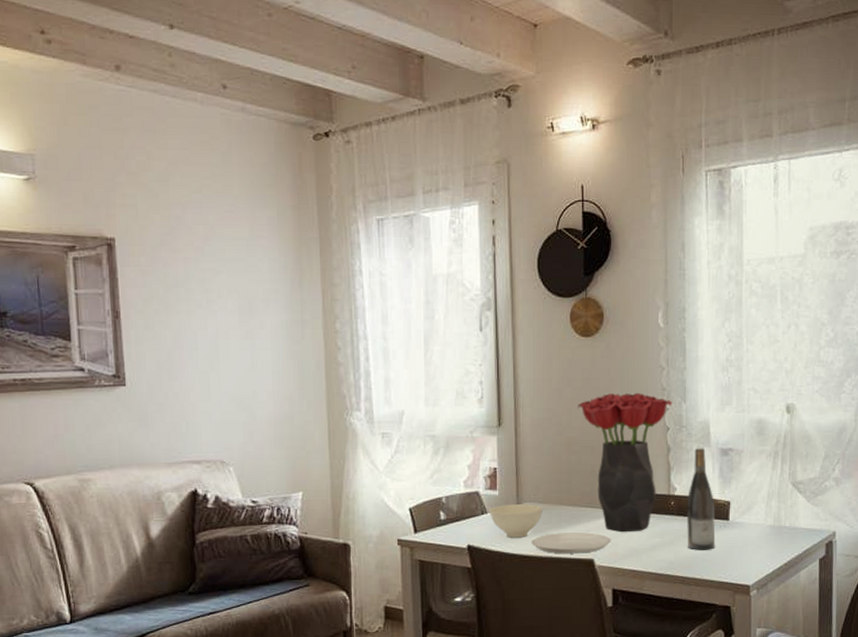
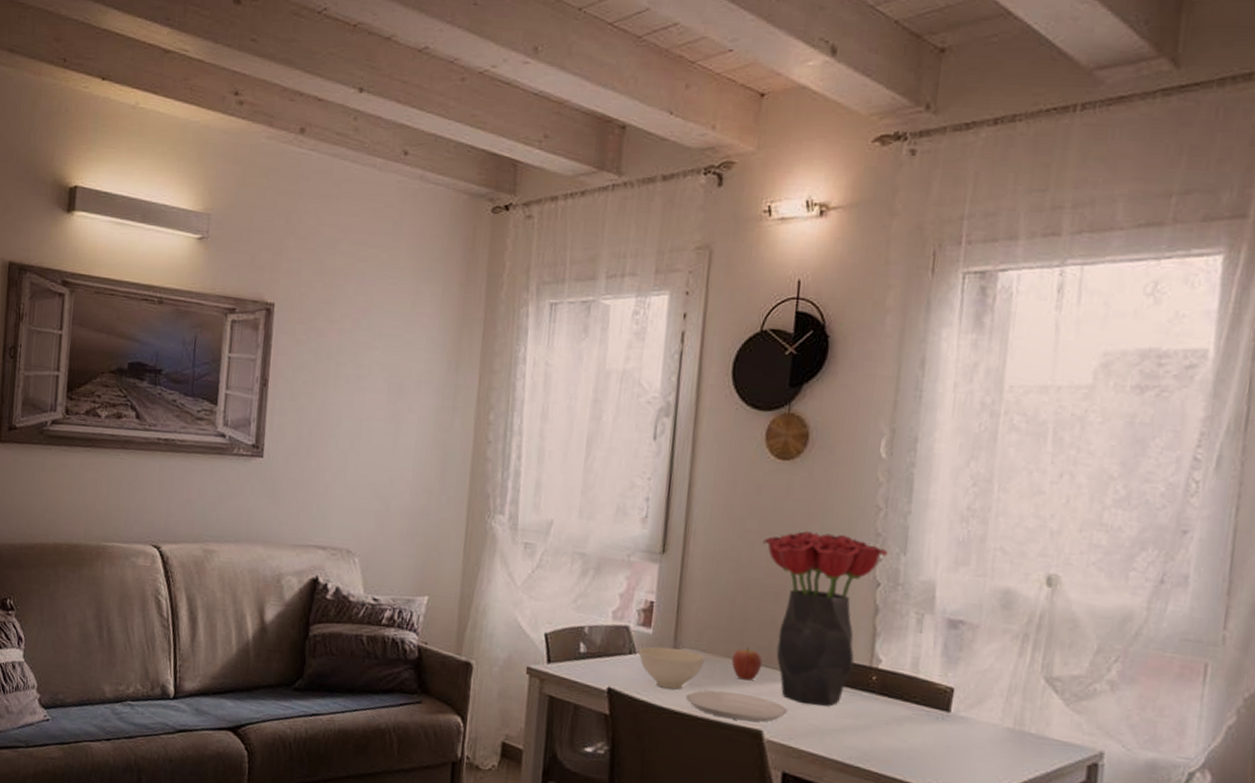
fruit: none [564,494,588,521] -> present [731,647,763,681]
wine bottle: present [686,447,716,550] -> none [889,613,932,745]

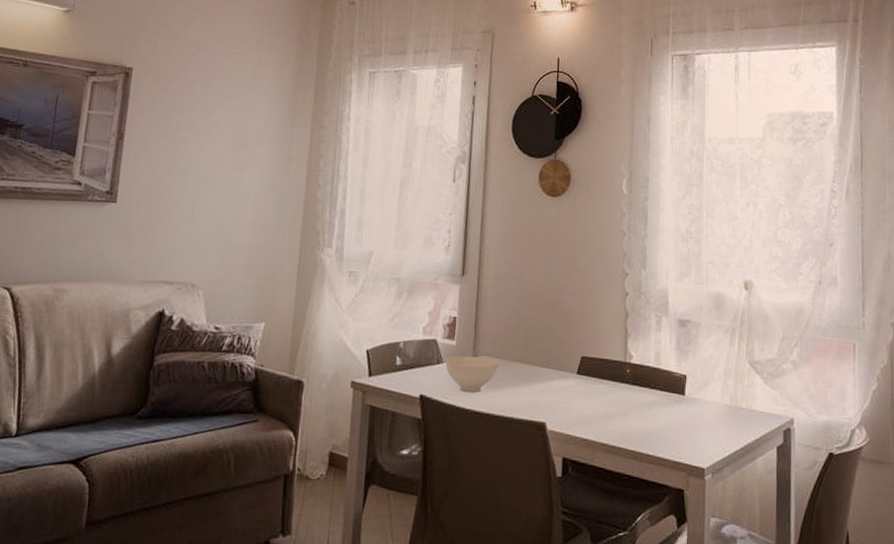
plate: present [685,690,788,722] -> none [483,391,565,416]
fruit: present [731,647,763,681] -> none [519,351,544,380]
bouquet: present [763,531,888,706] -> none [540,253,633,398]

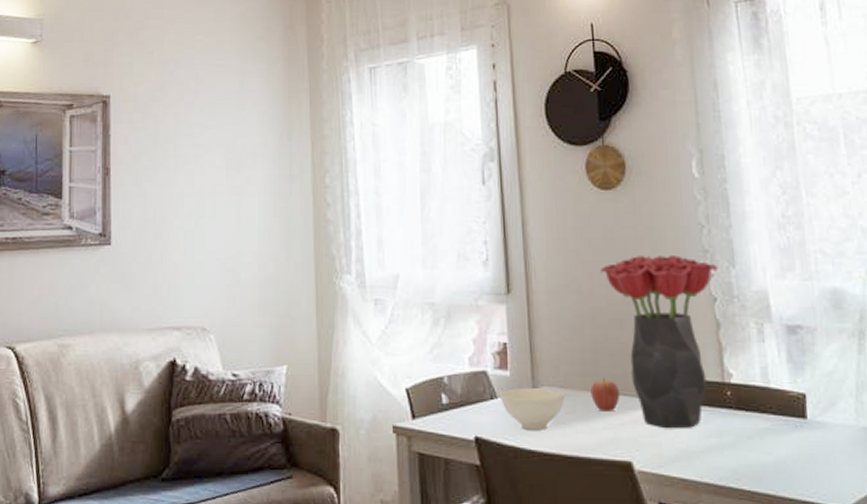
fruit: none [519,351,544,380] -> present [590,377,621,412]
bouquet: none [540,253,633,398] -> present [600,256,719,428]

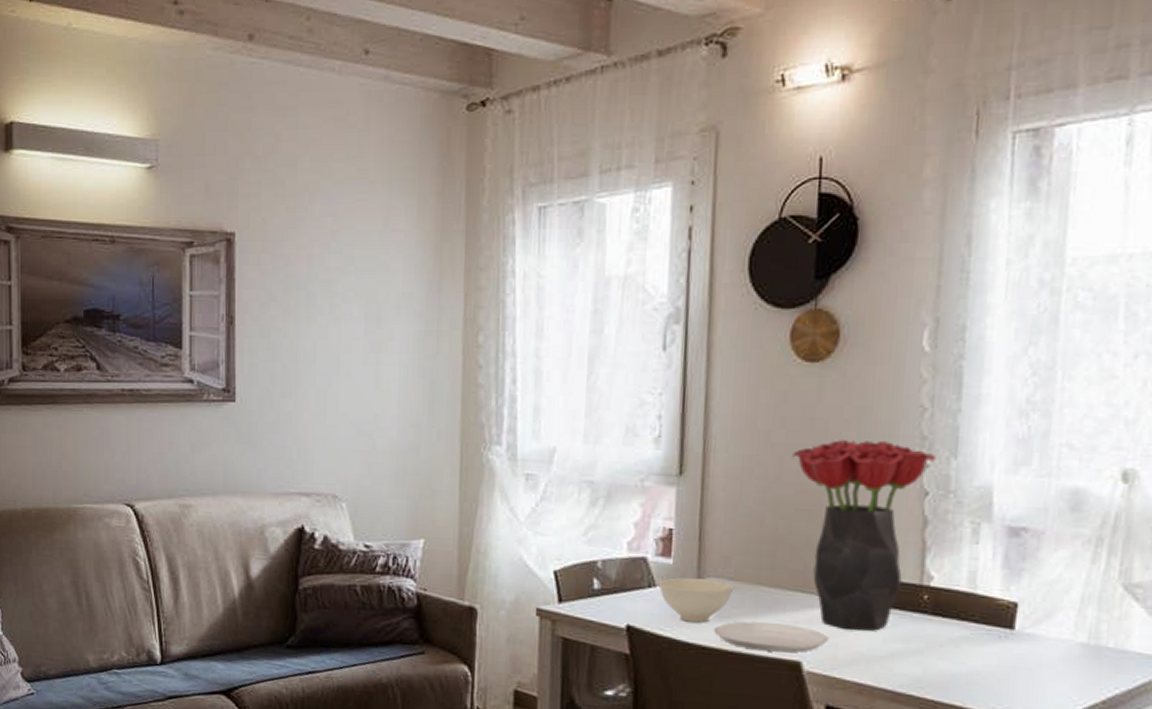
plate: none [552,426,653,454] -> present [713,621,829,653]
fruit: present [590,377,621,412] -> none [763,572,798,608]

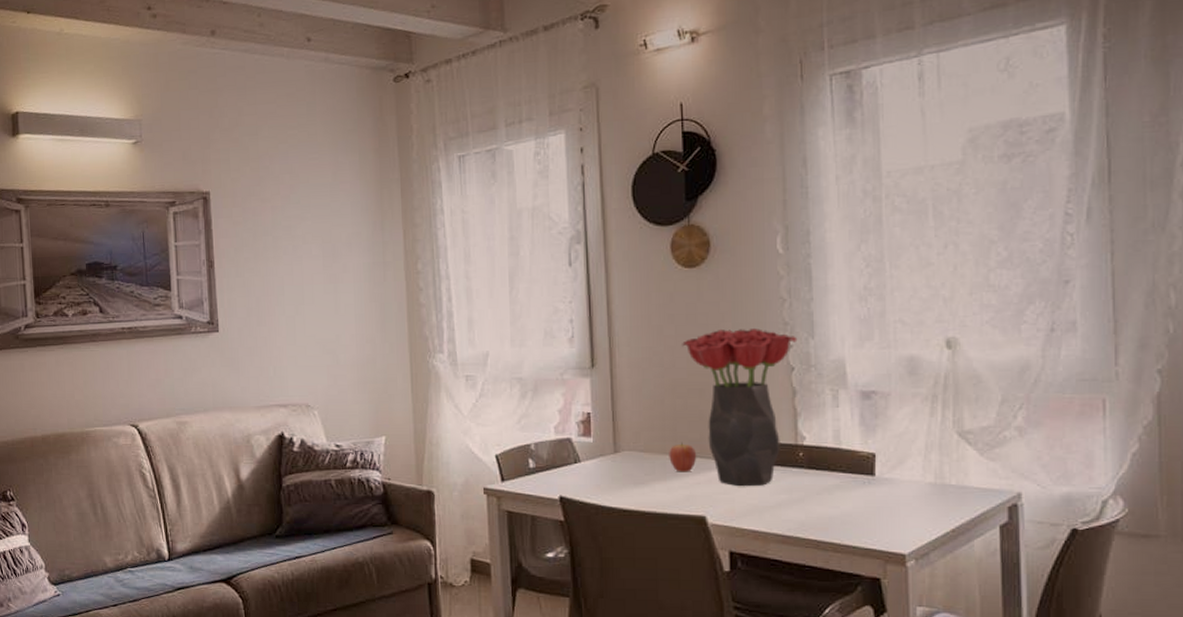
bowl: present [658,577,735,623] -> none [582,453,645,490]
plate: present [713,621,829,653] -> none [631,486,726,510]
fruit: none [763,572,798,608] -> present [669,442,697,472]

